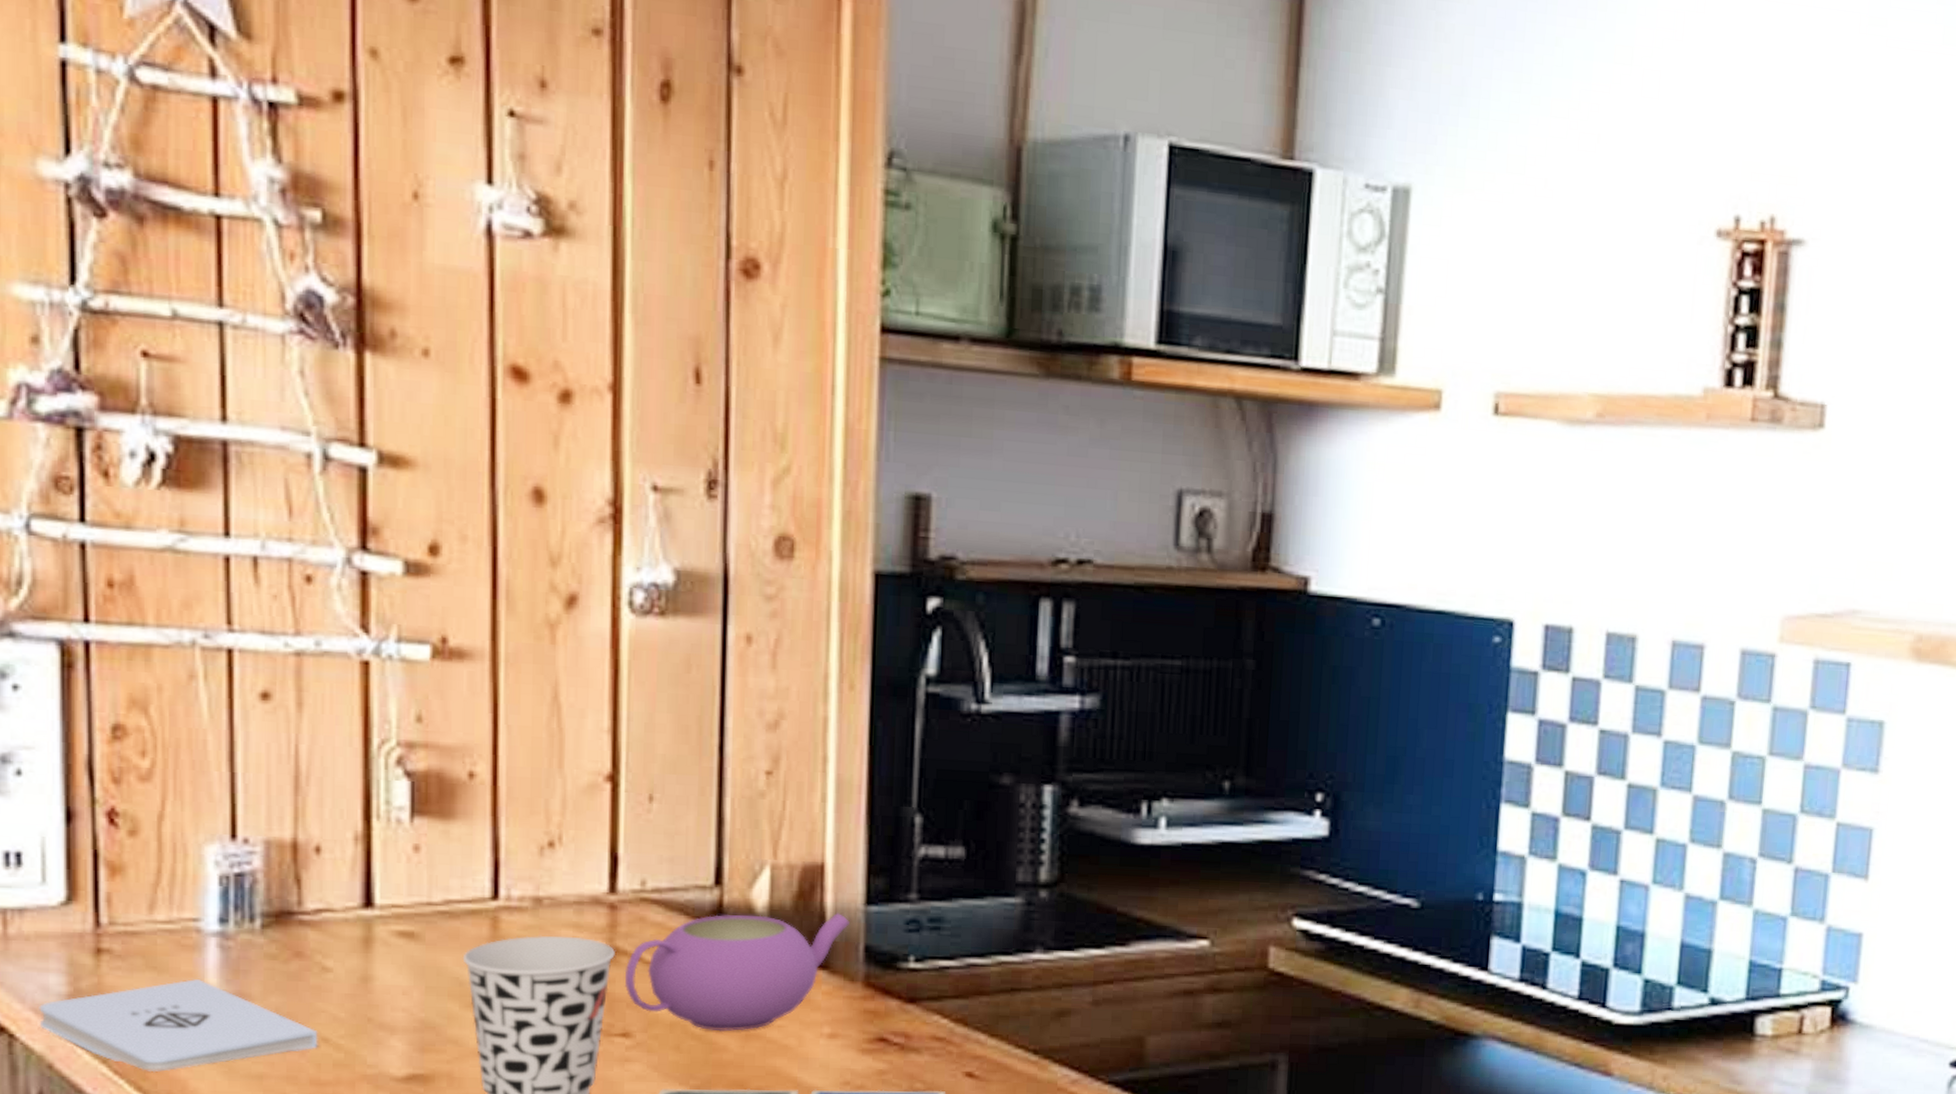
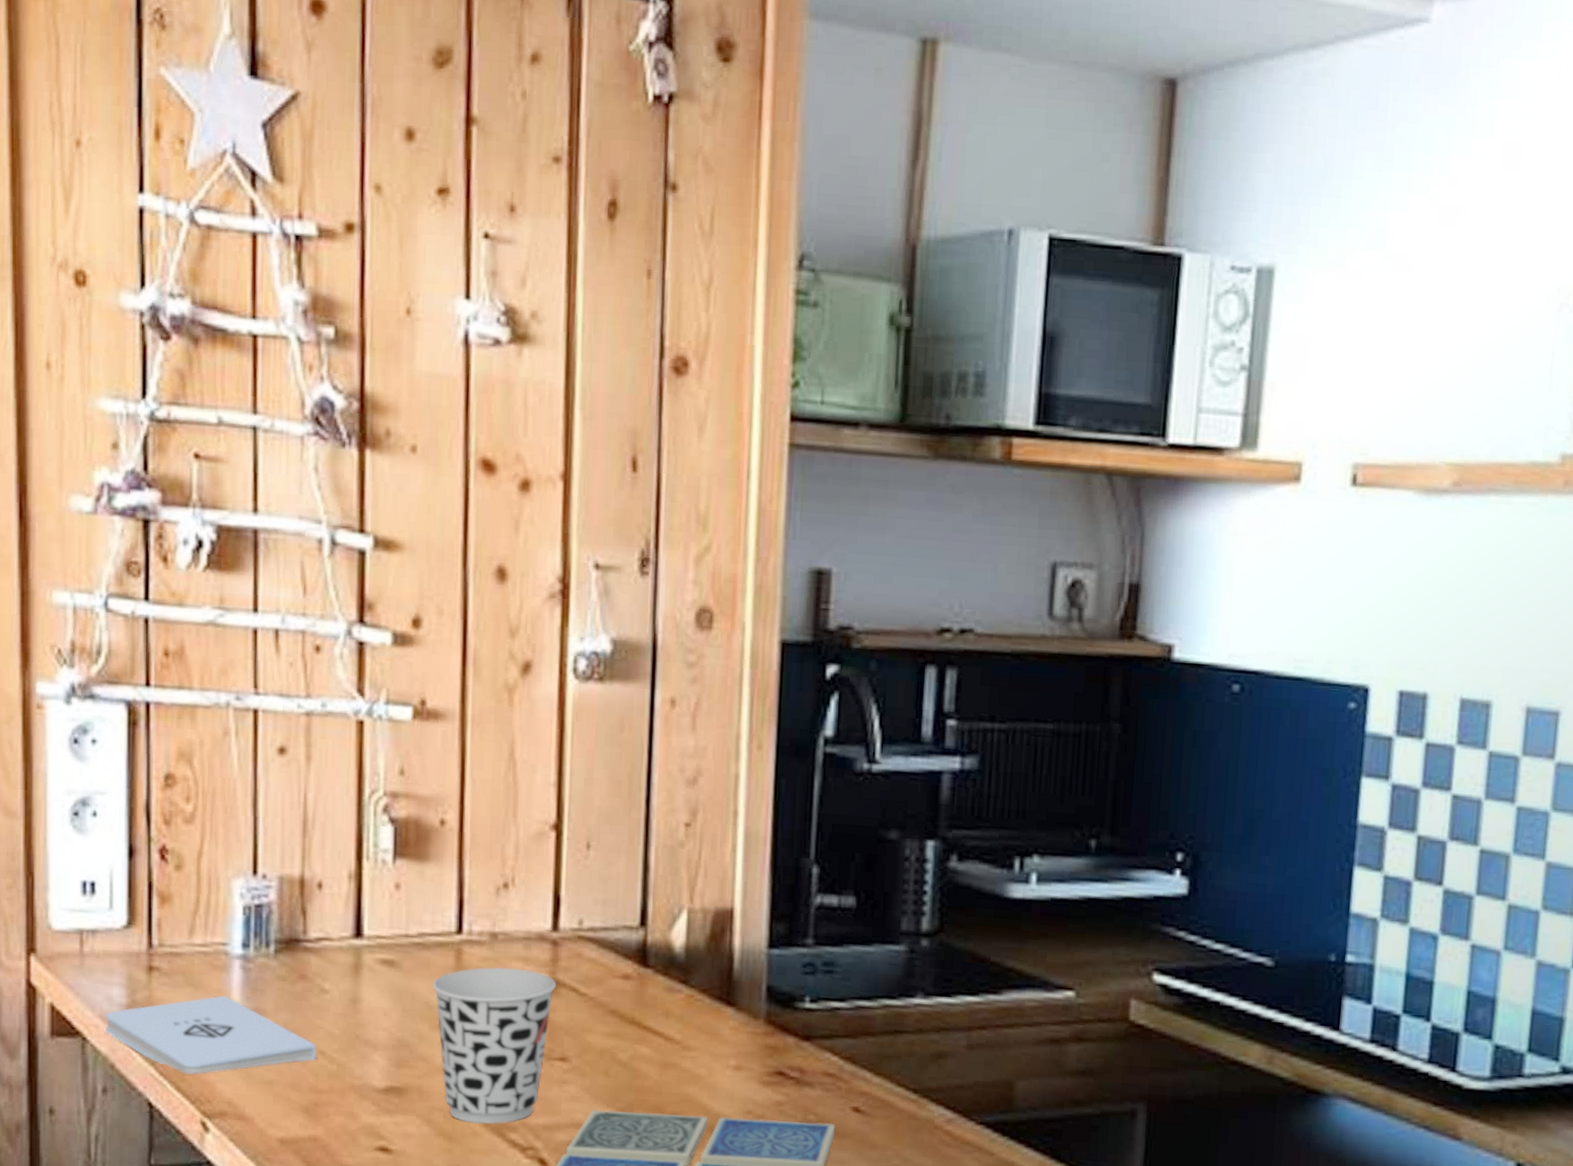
teapot: present [624,912,849,1032] -> none [563,953,754,1060]

